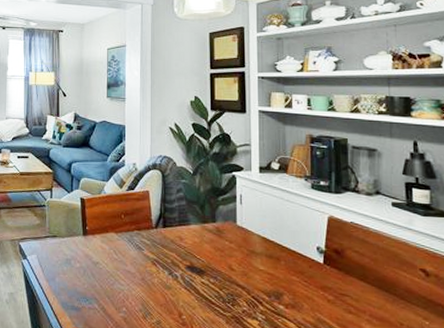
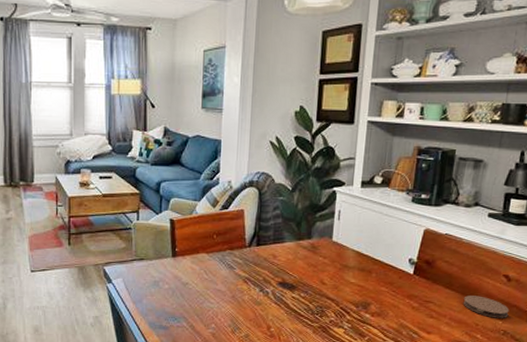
coaster: none [381,290,435,318] -> present [463,296,510,318]

